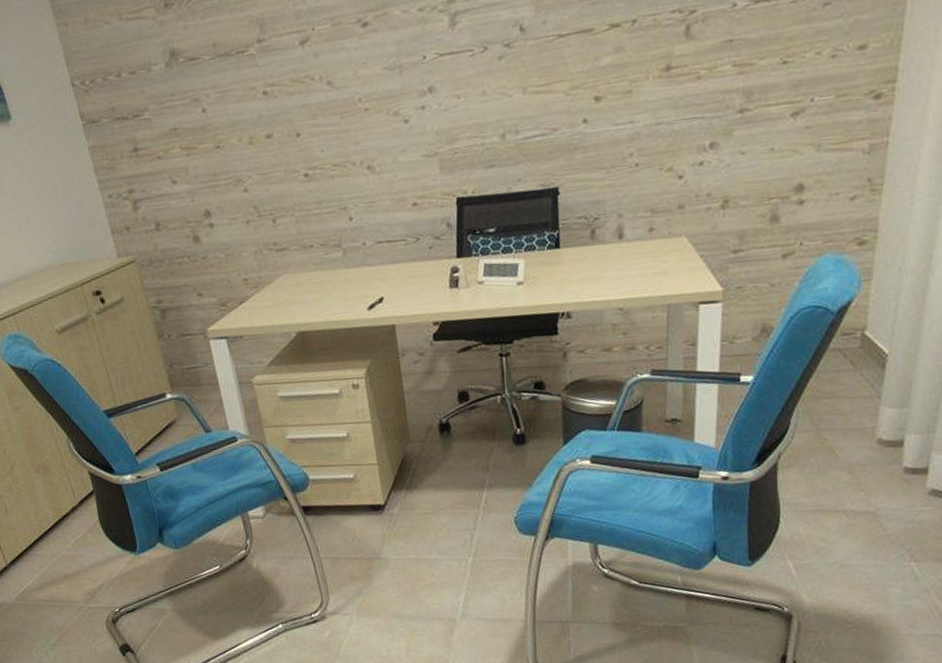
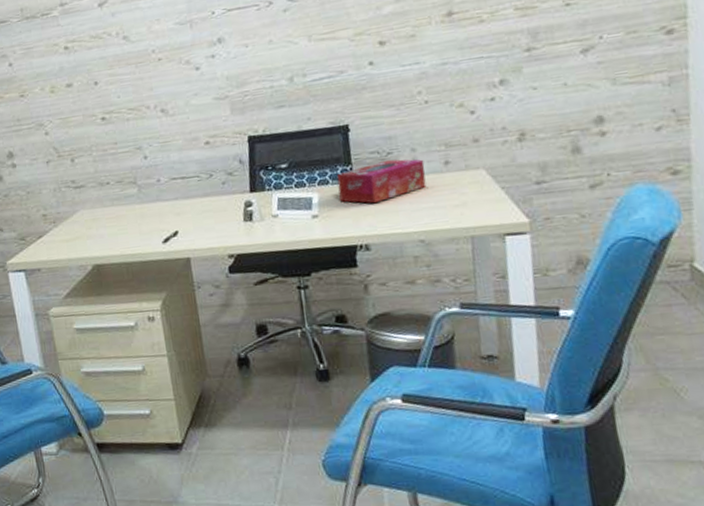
tissue box: none [543,225,630,271] -> present [336,159,427,204]

